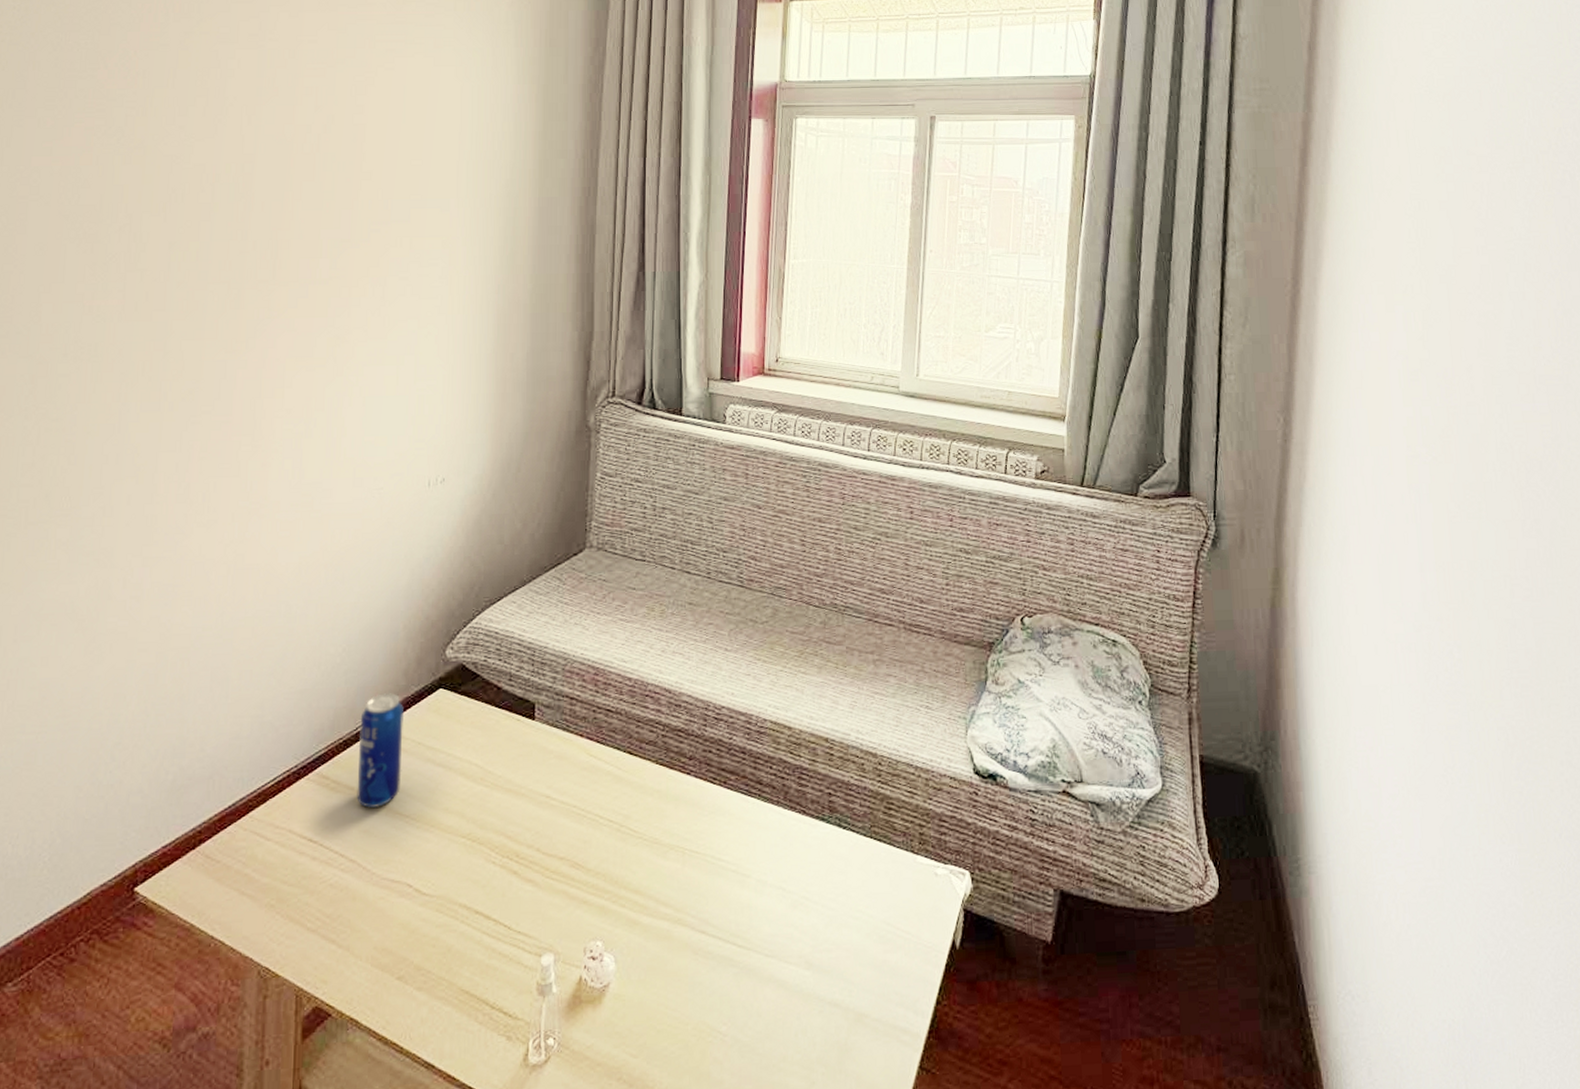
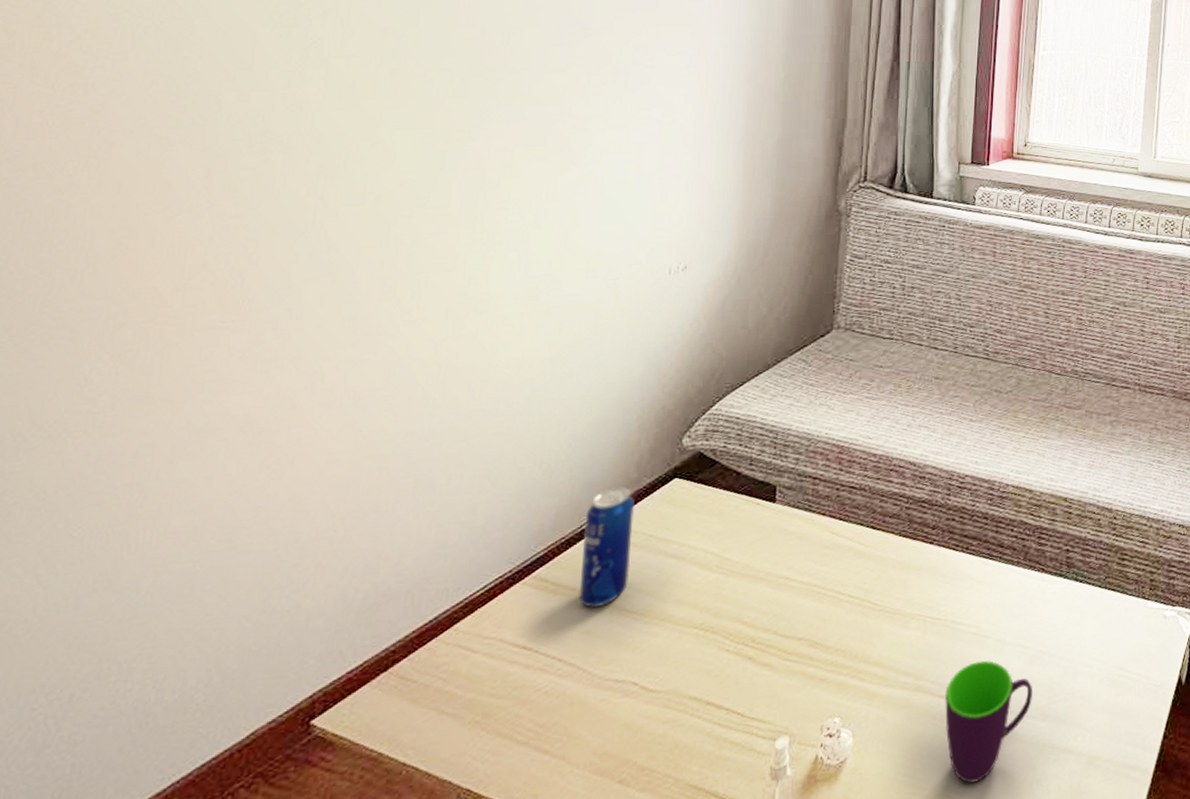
mug: none [706,900,795,1025] -> present [945,660,1032,784]

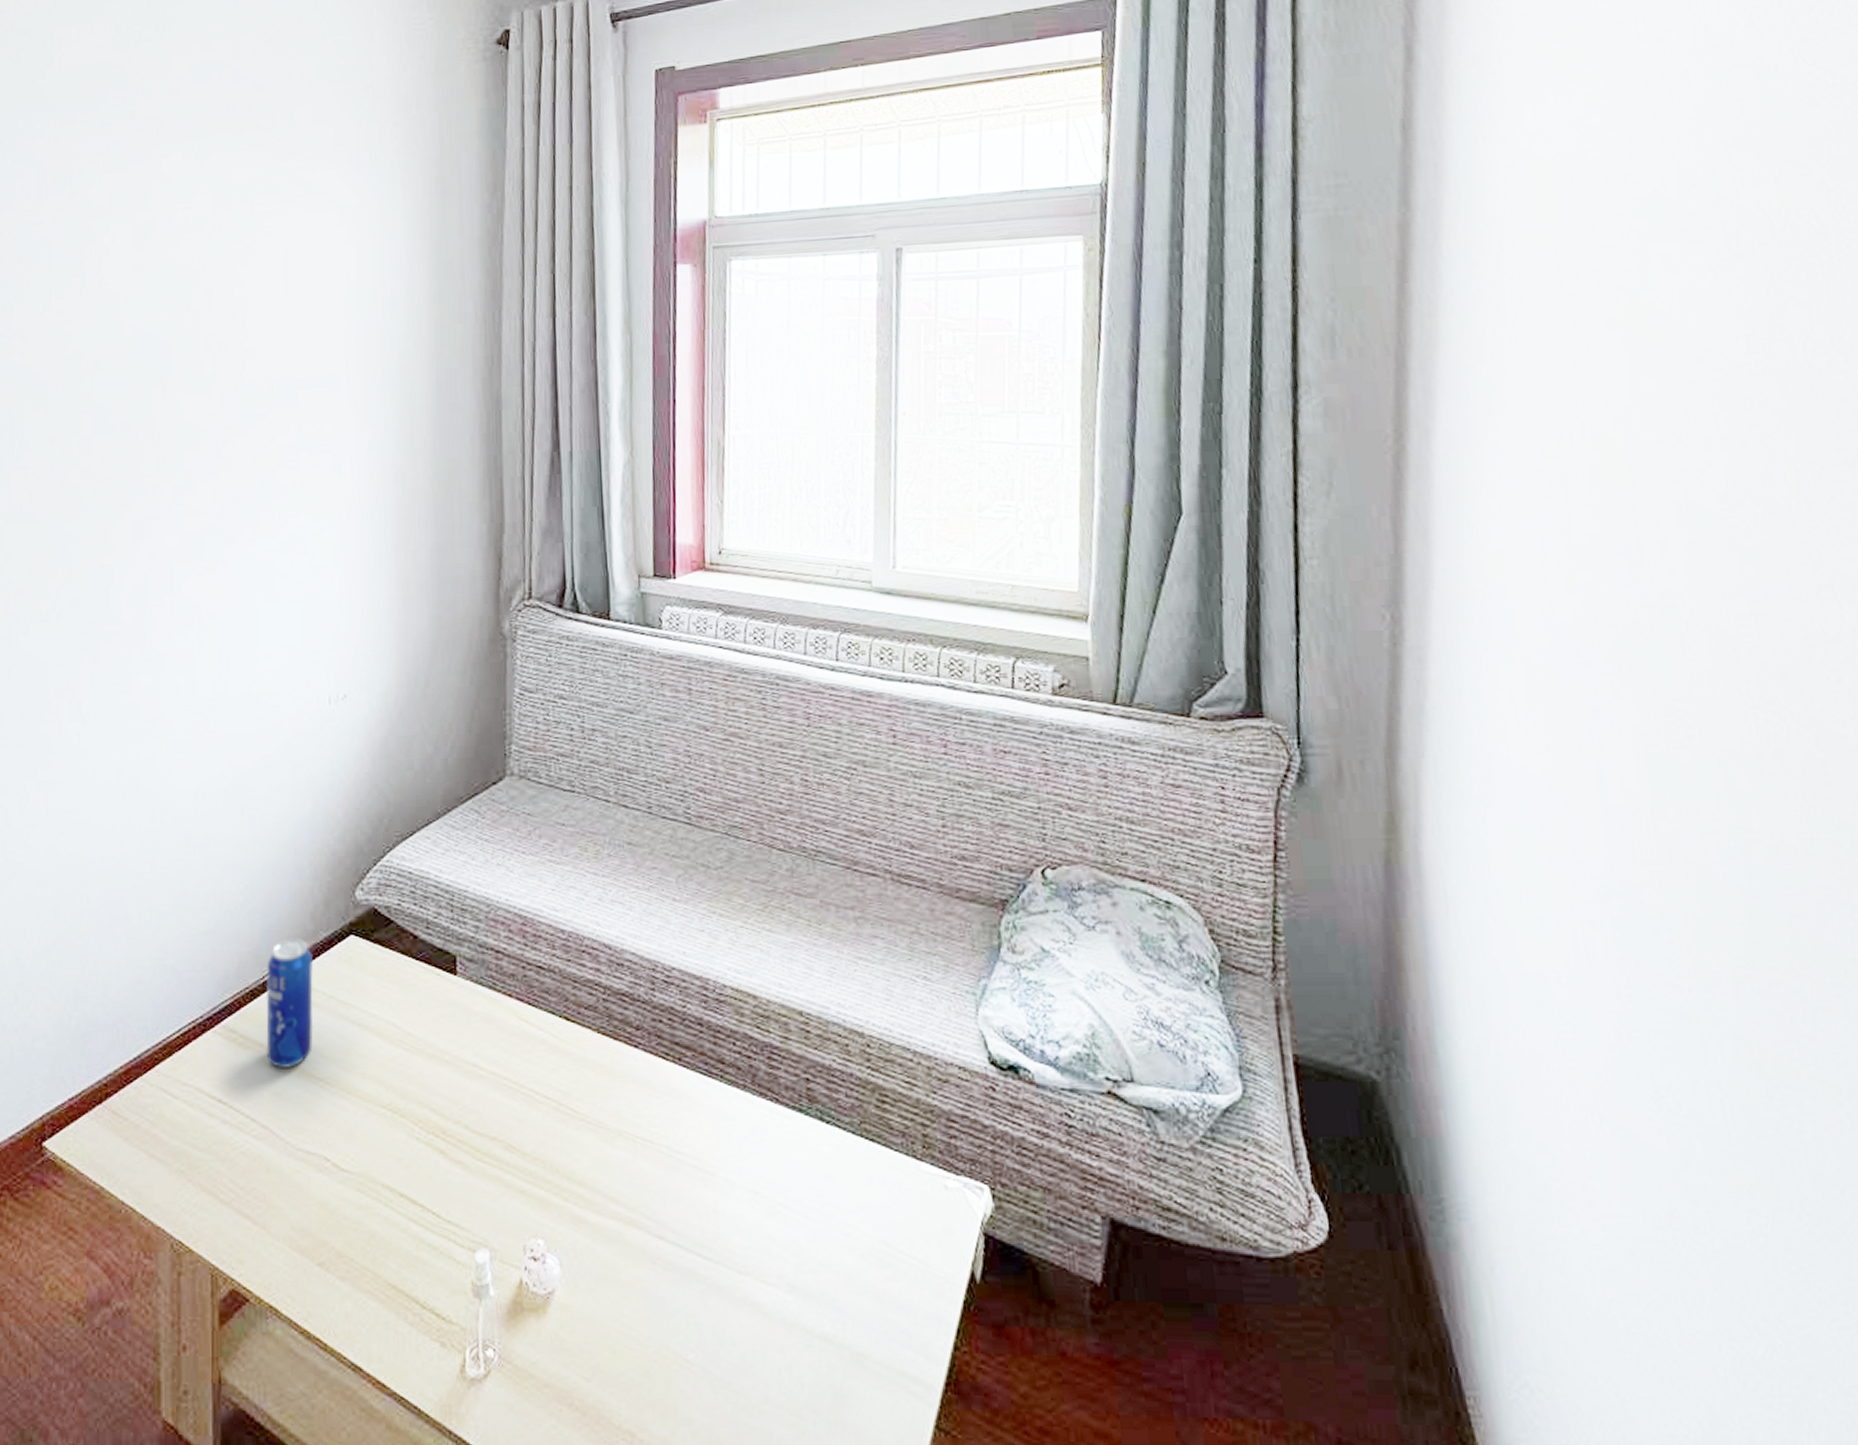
mug: present [945,660,1032,784] -> none [665,1202,774,1352]

